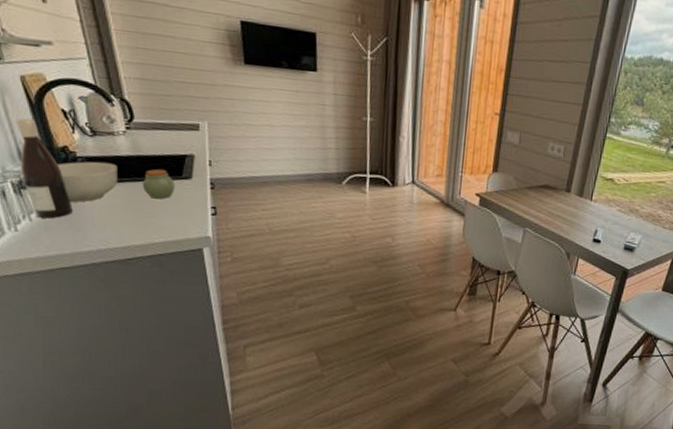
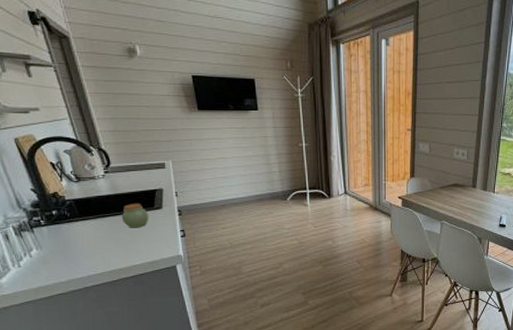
bottle: present [17,118,73,219] -> none [14,172,66,254]
bowl: present [58,161,119,202] -> none [50,202,102,238]

